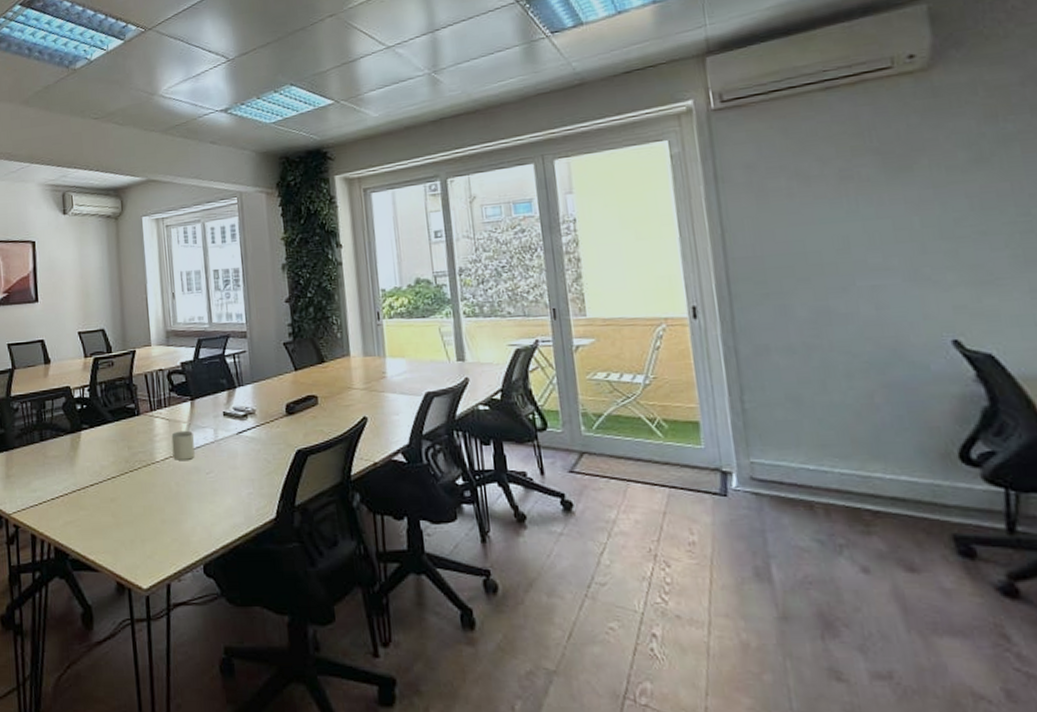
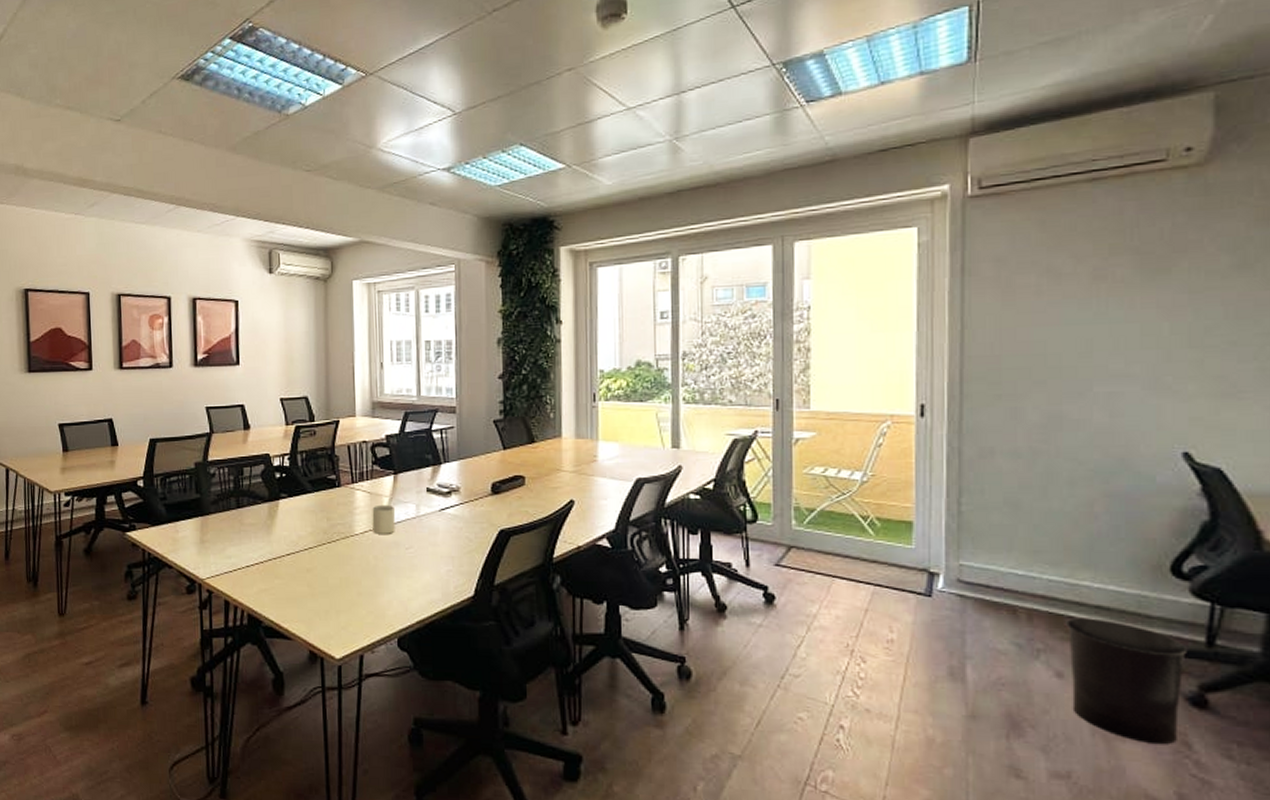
waste bin: none [864,510,994,637] -> present [1066,618,1189,744]

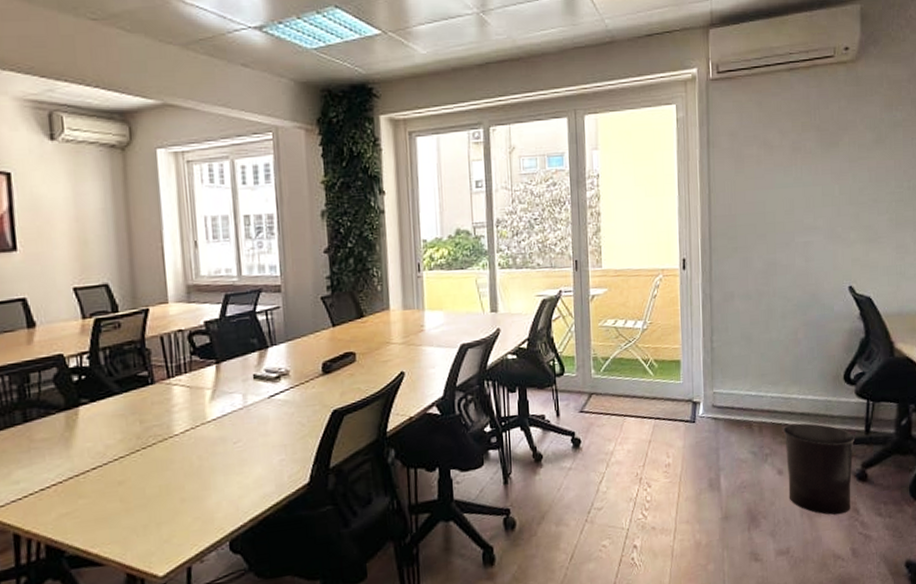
mug: present [372,504,395,534] -> none [192,397,221,432]

